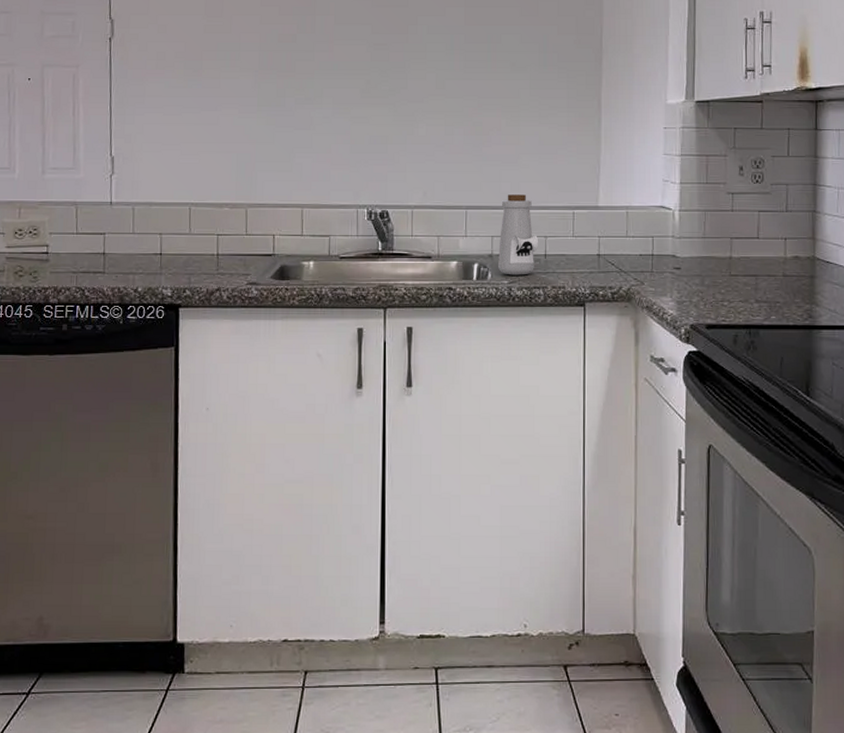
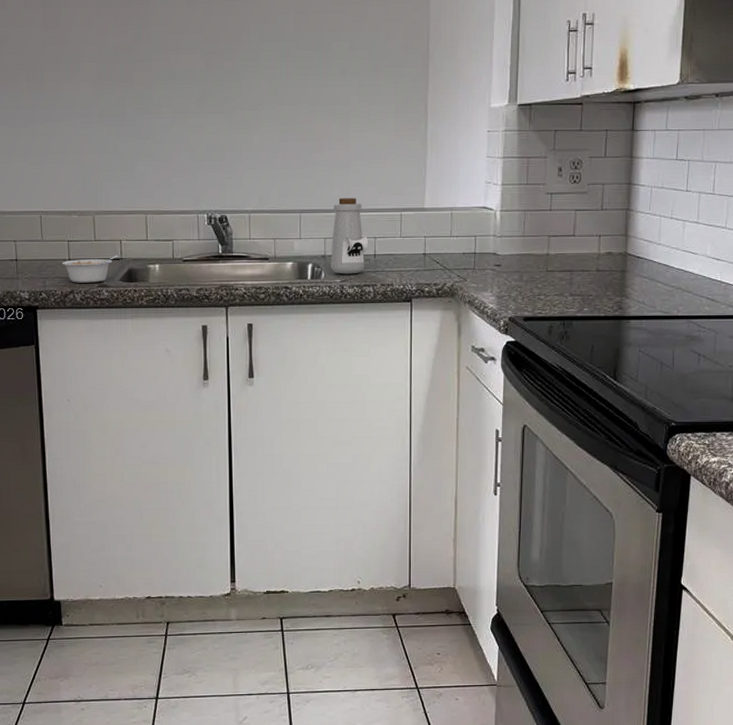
legume: none [209,250,272,280] -> present [62,255,119,283]

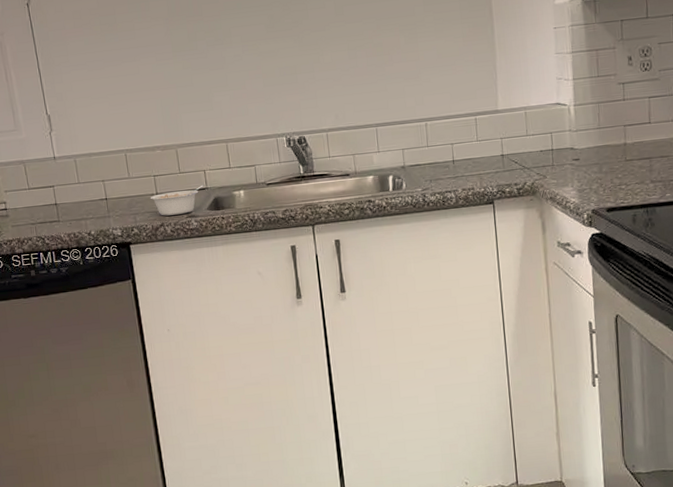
bottle: present [331,198,369,274] -> none [408,107,447,183]

